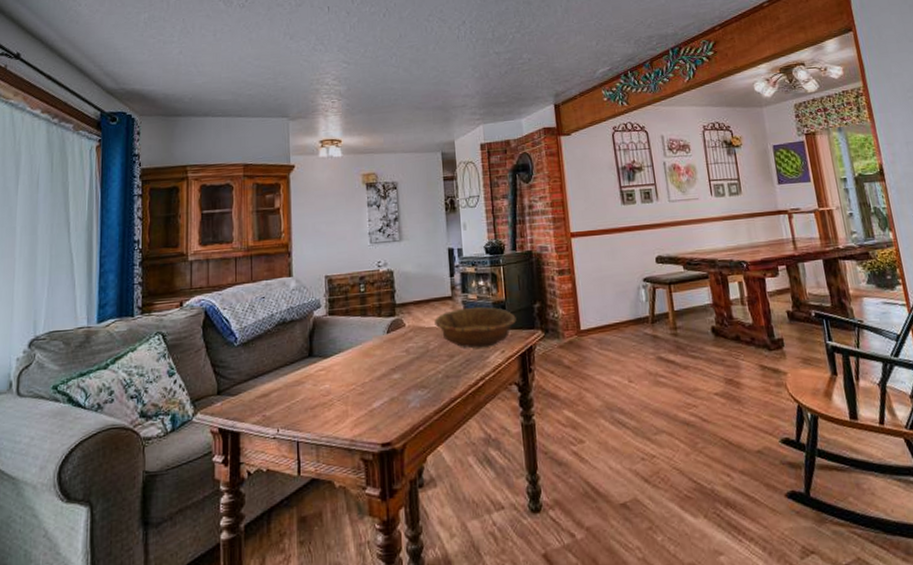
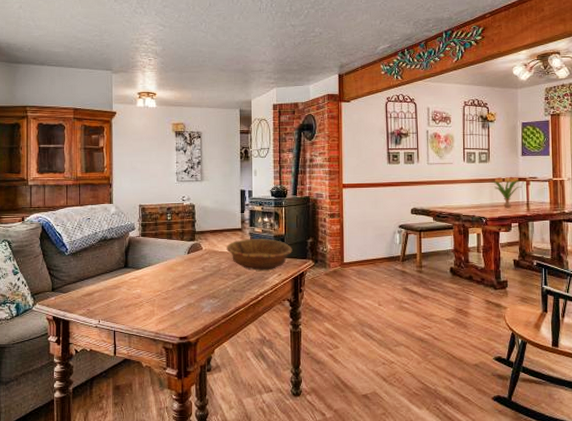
flower arrangement: none [747,209,784,248] -> present [492,176,522,208]

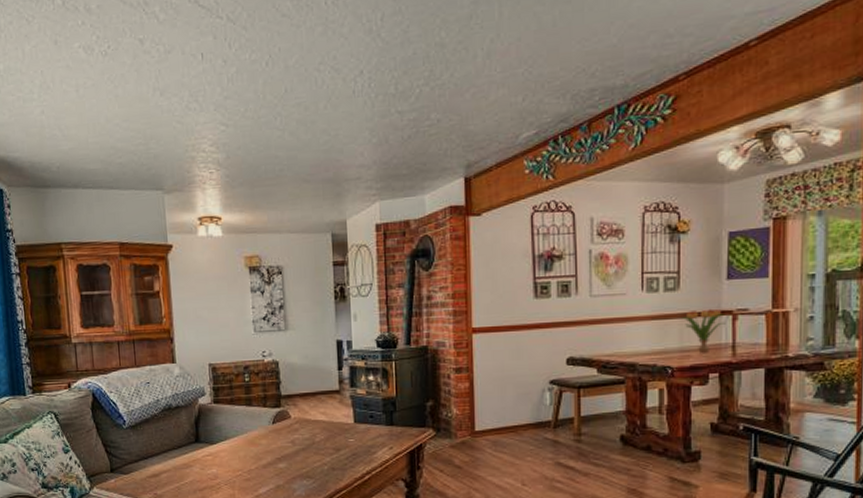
decorative bowl: present [226,238,292,271] -> none [321,402,407,443]

